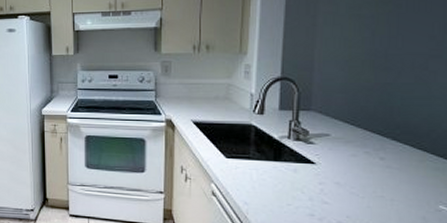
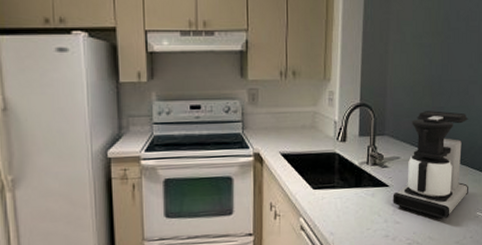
coffee maker: none [320,87,428,207] -> present [392,111,469,219]

